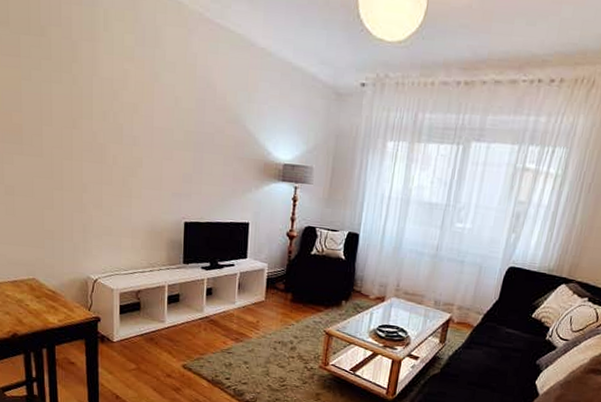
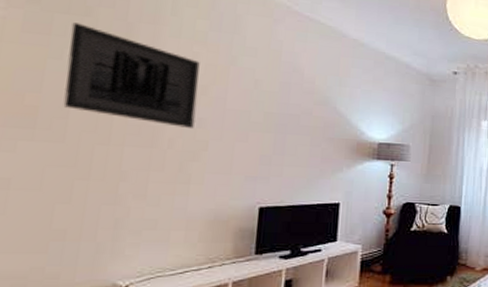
wall art: none [33,43,131,146] -> present [63,22,200,128]

